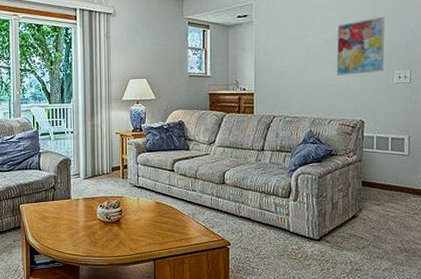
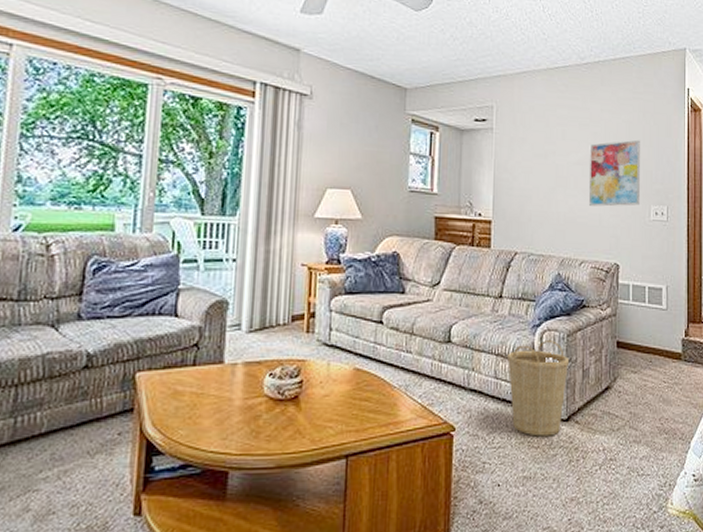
basket: none [269,181,320,251] -> present [507,340,569,437]

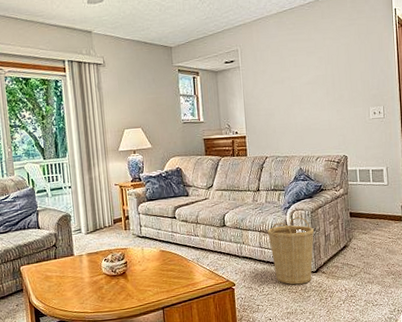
wall art: present [588,139,640,207] -> none [316,57,360,115]

